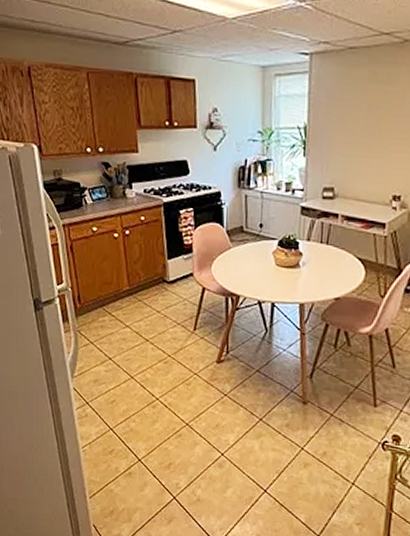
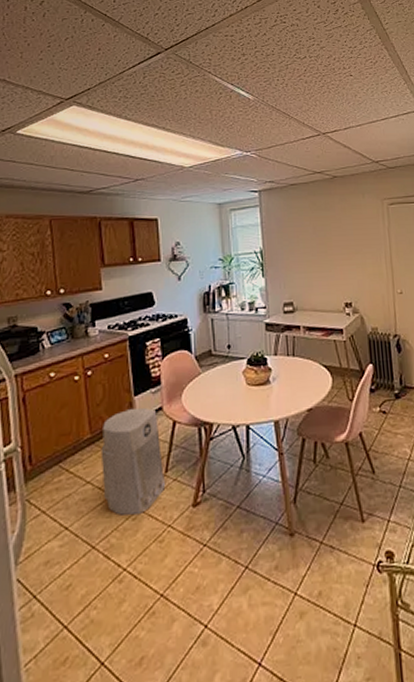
air purifier: none [137,270,194,361] -> present [100,408,166,516]

